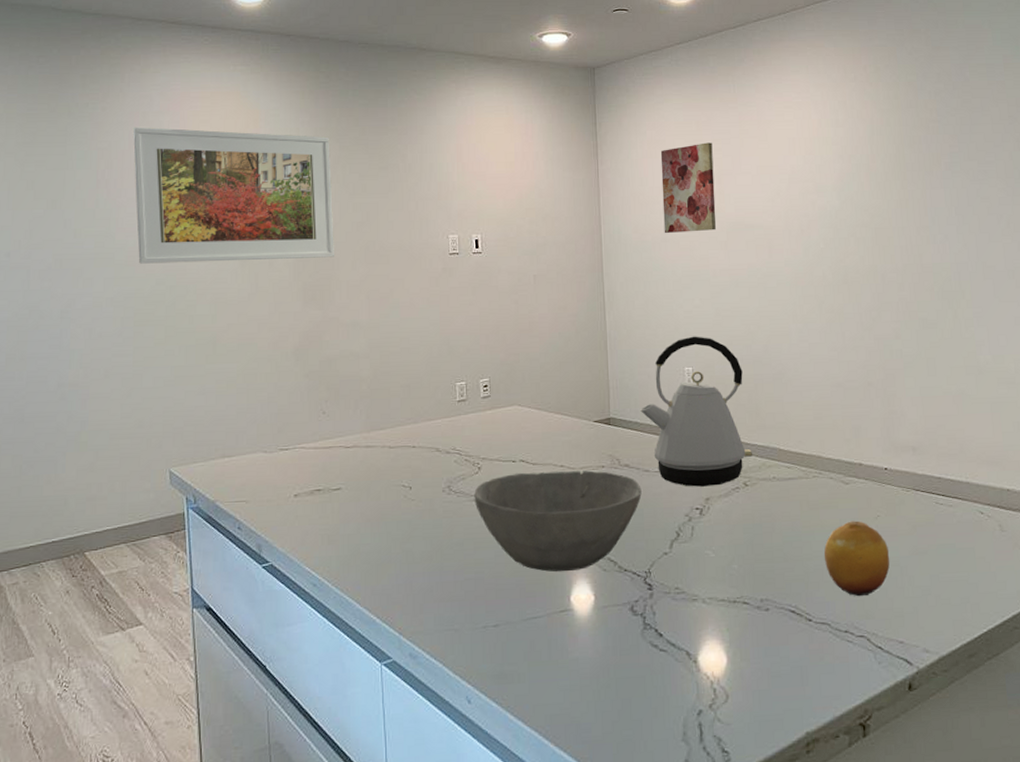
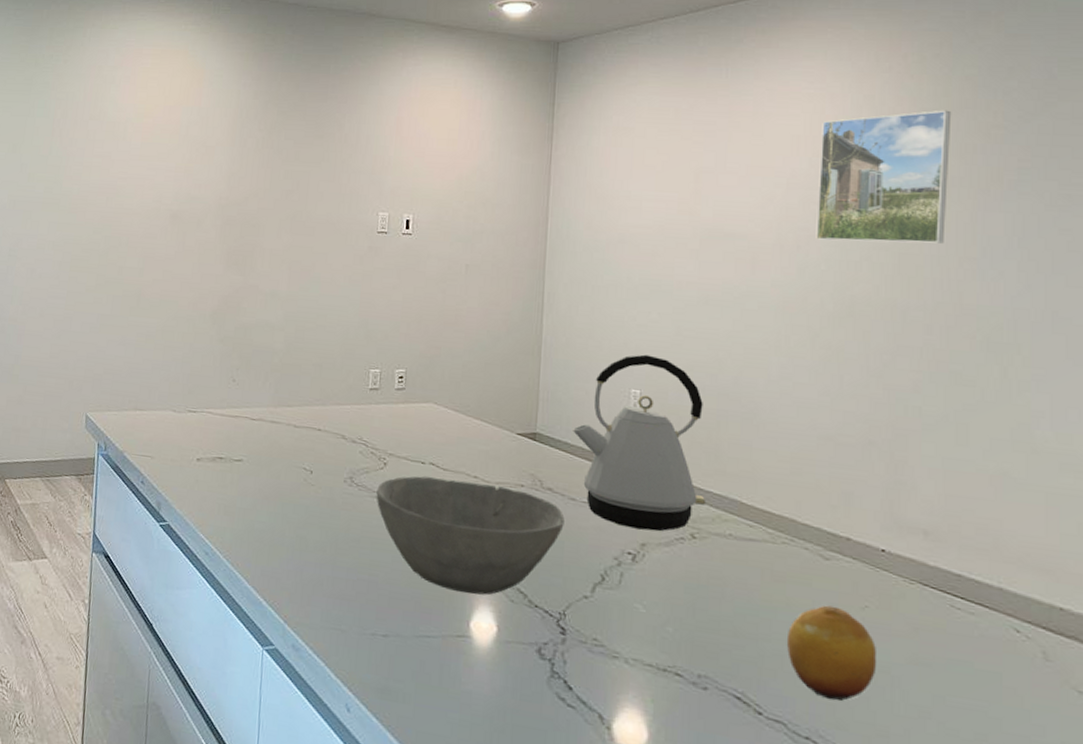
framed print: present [132,127,335,264] -> none [80,80,269,224]
wall art: present [660,142,716,234] -> none [622,133,692,236]
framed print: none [810,110,905,223] -> present [816,110,952,244]

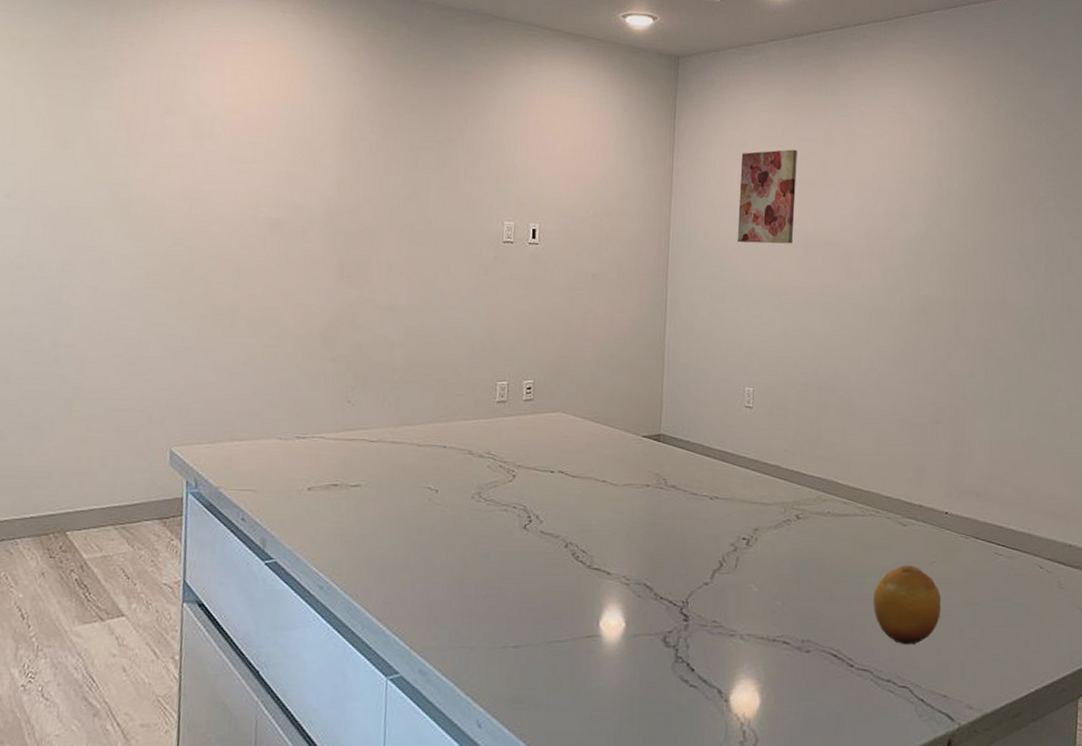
bowl: present [376,476,565,596] -> none [505,485,687,595]
kettle: present [573,354,707,532] -> none [694,354,809,516]
wall art: none [622,133,692,236] -> present [737,149,797,244]
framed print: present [816,110,952,244] -> none [897,135,999,250]

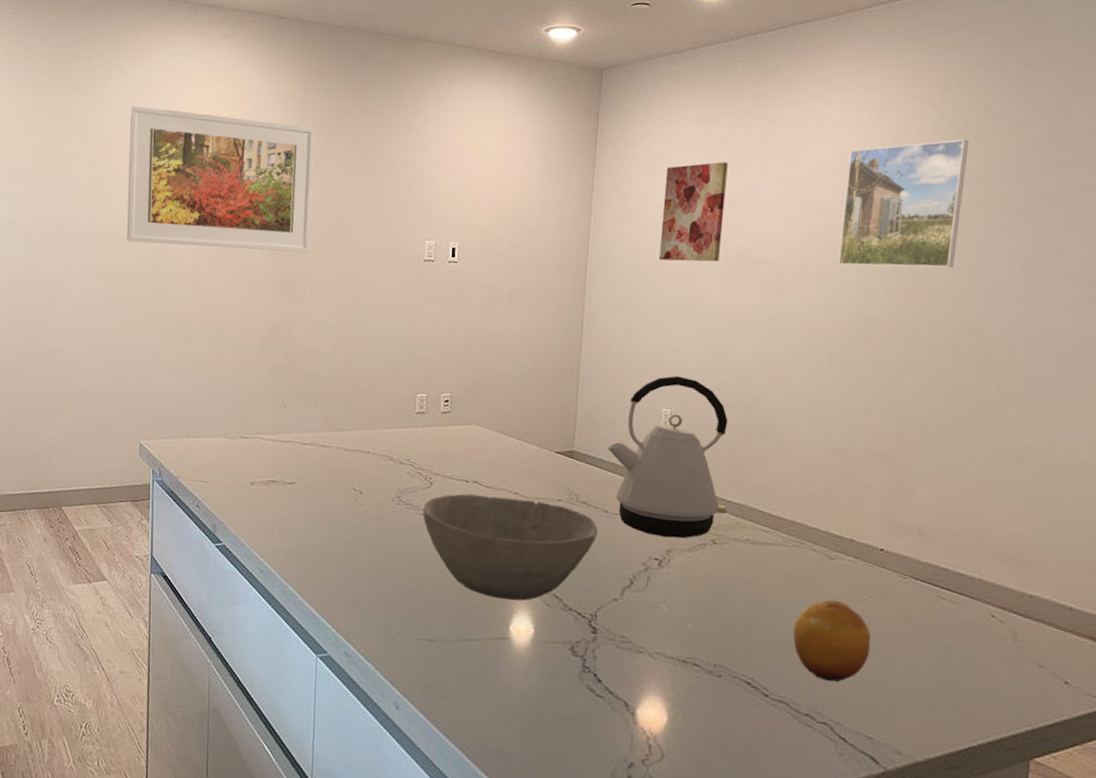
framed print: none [156,68,383,233] -> present [126,105,315,253]
bowl: none [505,485,687,595] -> present [422,494,598,601]
kettle: none [694,354,809,516] -> present [607,375,728,539]
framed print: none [897,135,999,250] -> present [838,139,970,268]

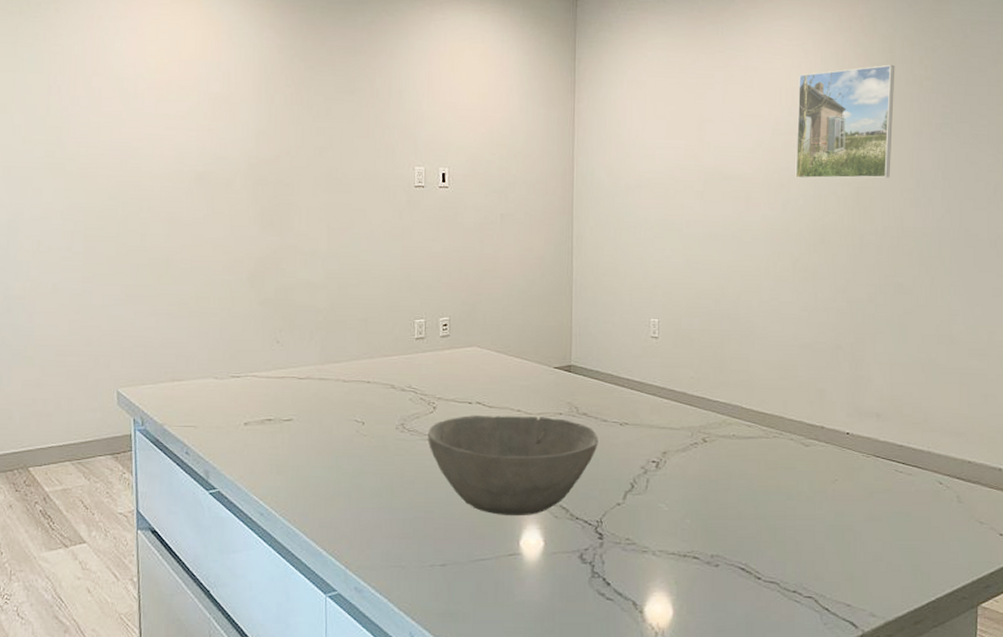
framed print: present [126,105,315,253] -> none [87,31,296,182]
kettle: present [607,375,728,539] -> none [603,287,714,440]
wall art: present [658,162,728,262] -> none [639,86,695,180]
fruit: present [793,599,871,682] -> none [779,483,844,559]

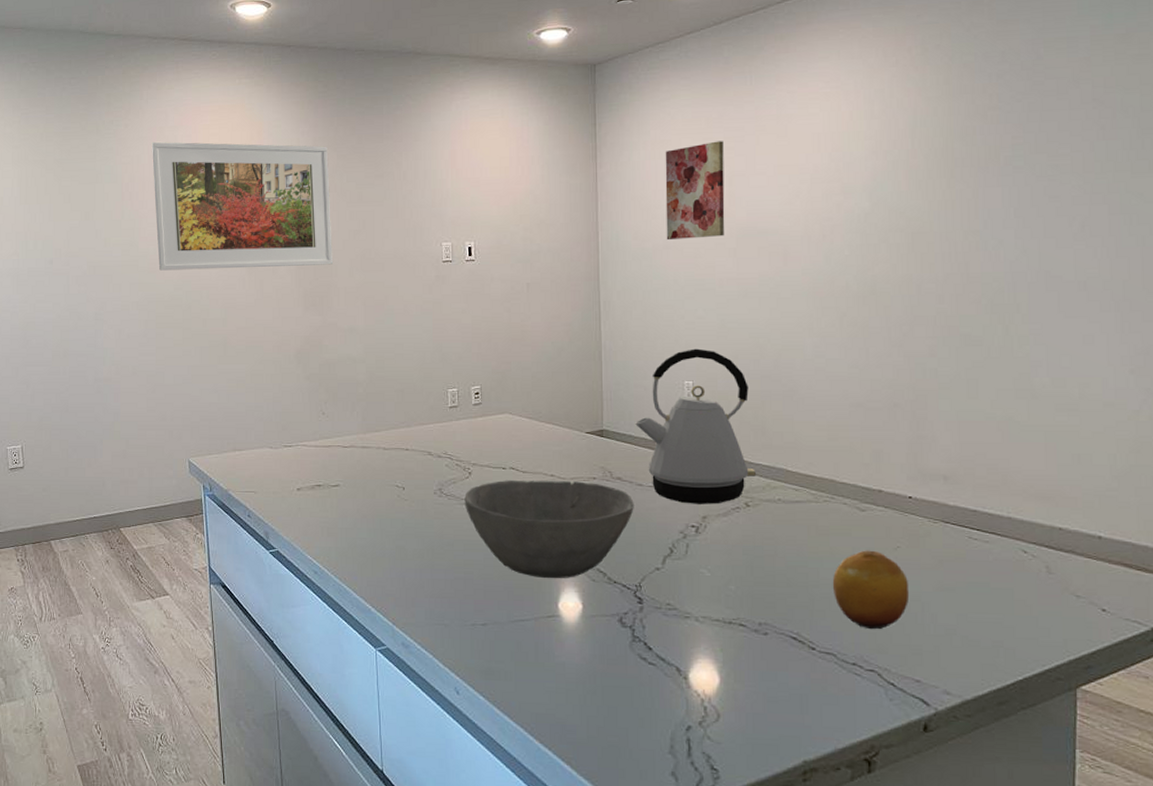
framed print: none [87,31,296,182] -> present [151,141,334,271]
kettle: none [603,287,714,440] -> present [635,348,757,504]
wall art: none [639,86,695,180] -> present [665,141,725,241]
fruit: none [779,483,844,559] -> present [833,550,910,630]
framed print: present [795,64,895,179] -> none [838,97,953,228]

